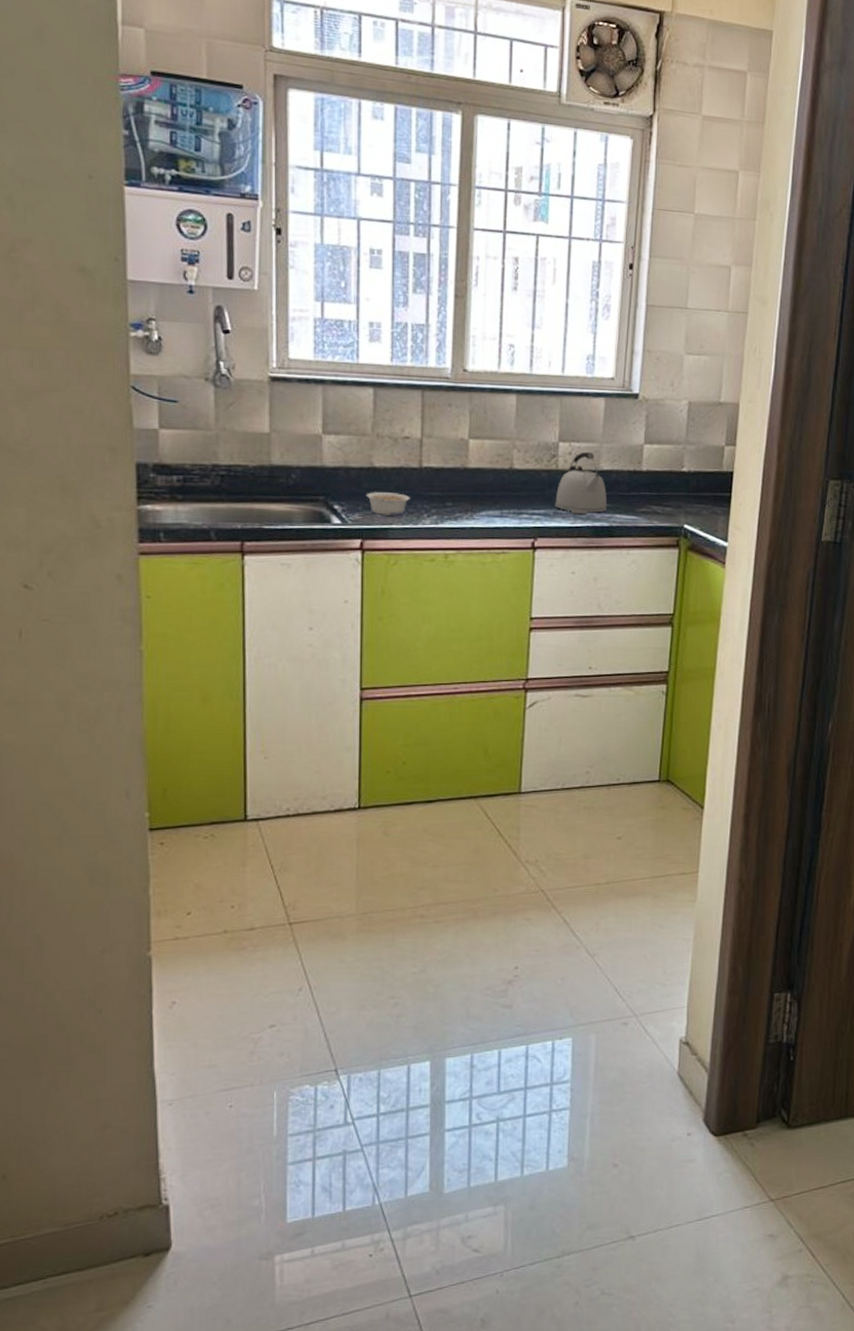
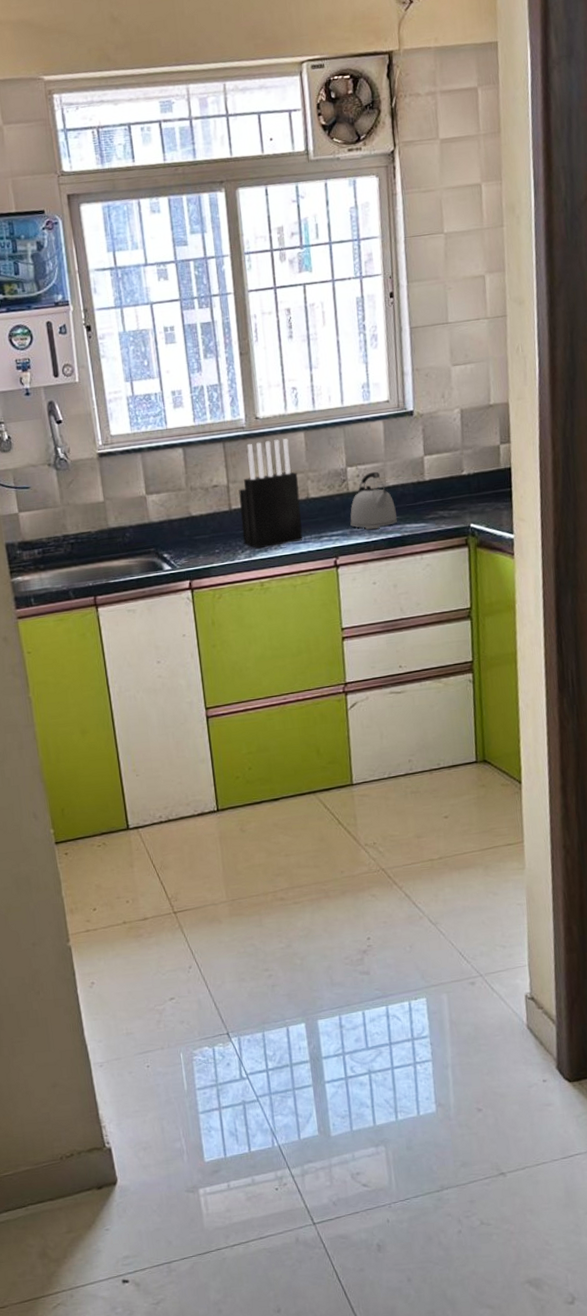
legume: present [365,492,410,516] -> none [188,535,225,557]
knife block: none [431,396,503,515] -> present [238,438,303,548]

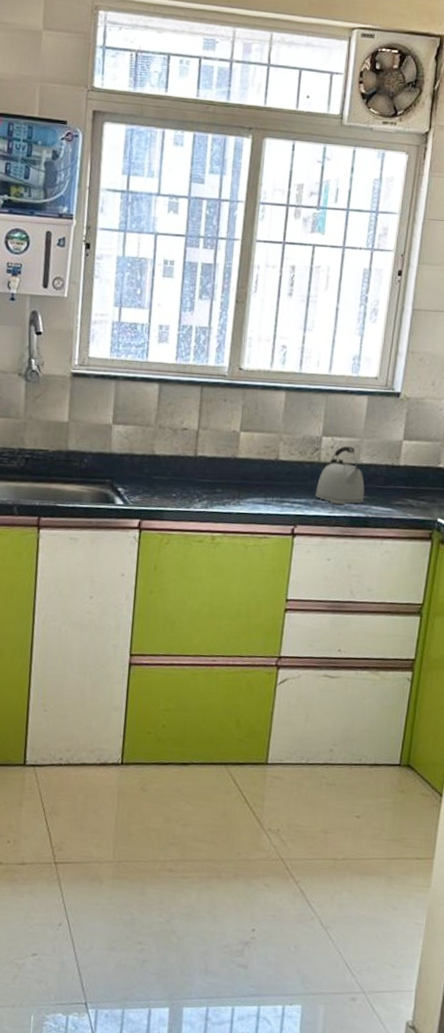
knife block: present [238,438,303,548] -> none [202,392,271,502]

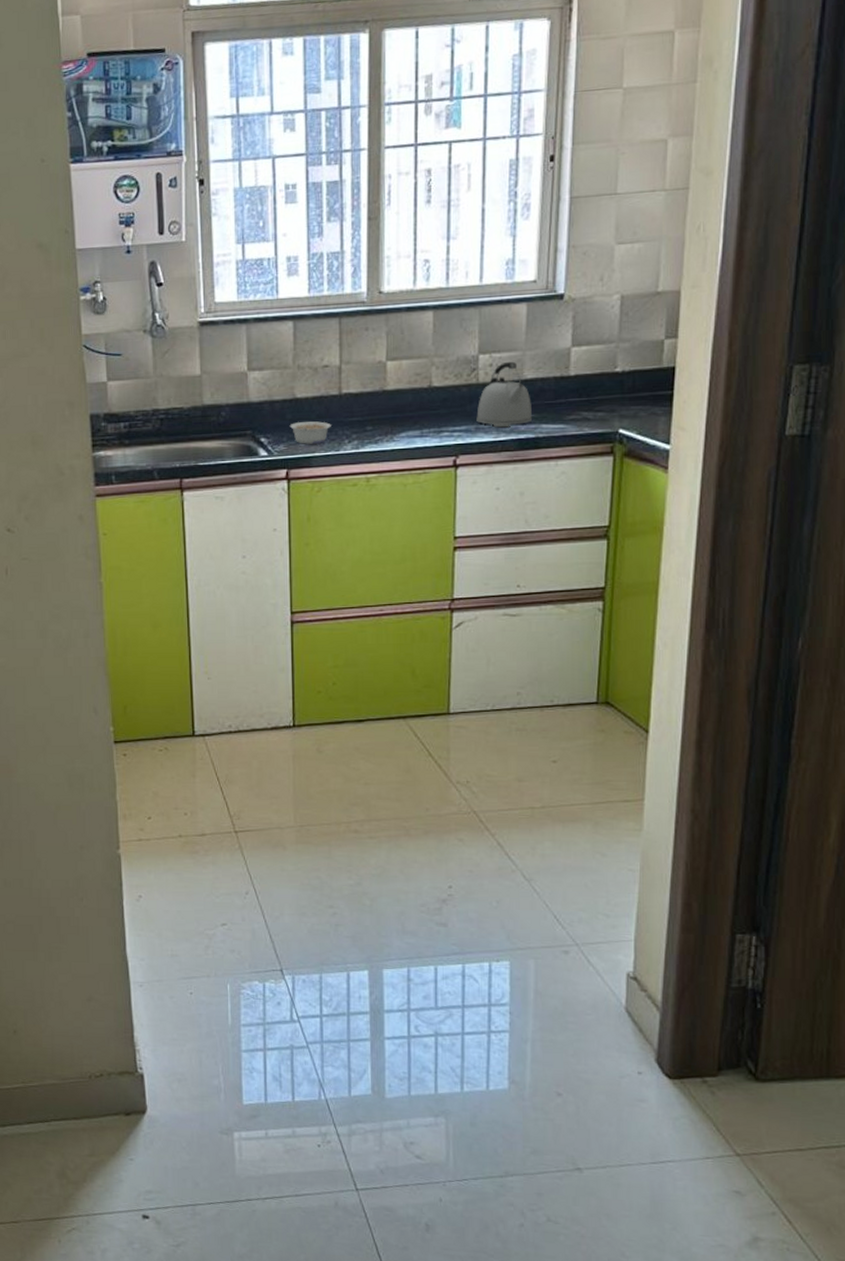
legume: none [146,477,185,499] -> present [289,421,331,444]

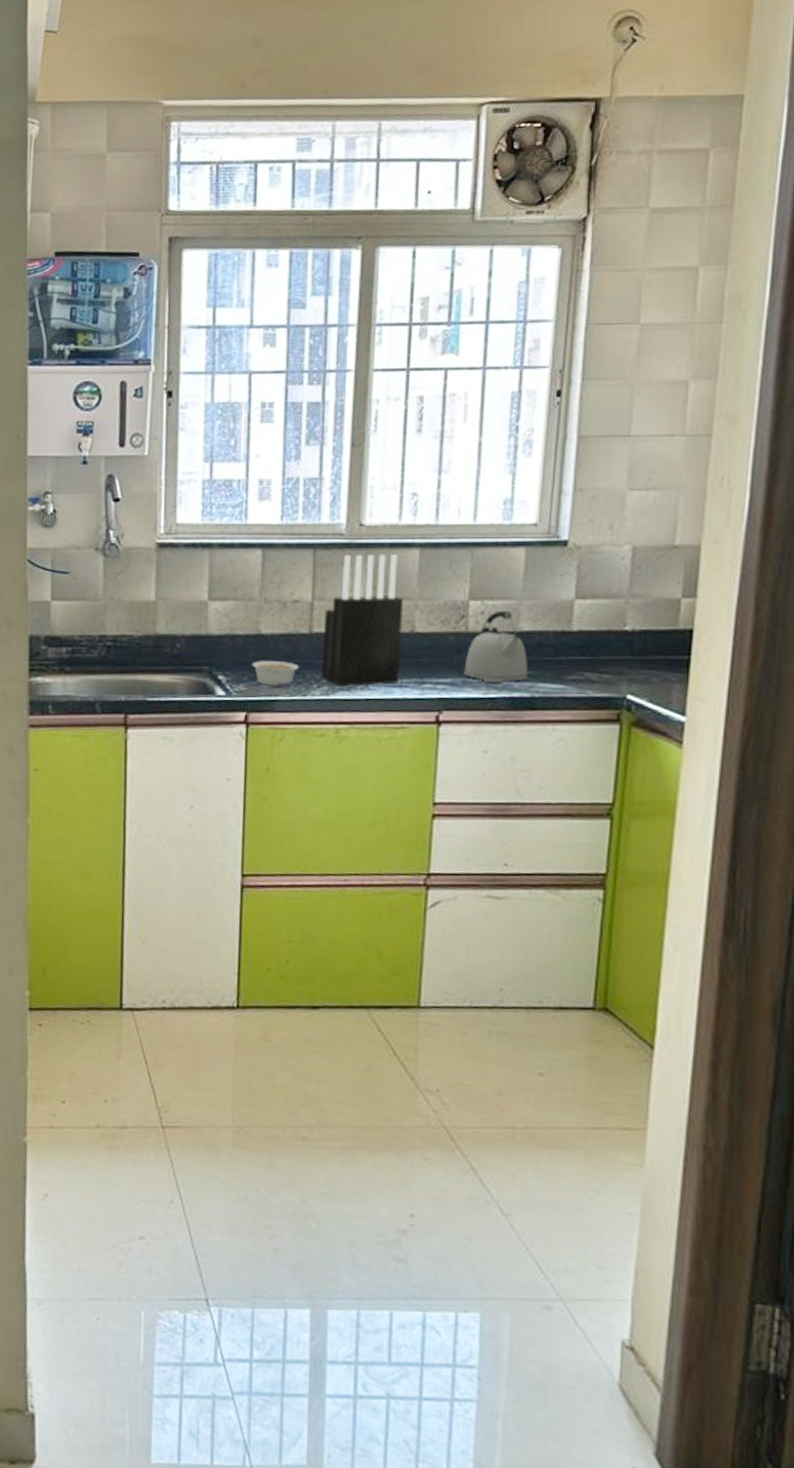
knife block: none [351,317,422,439] -> present [321,554,404,686]

